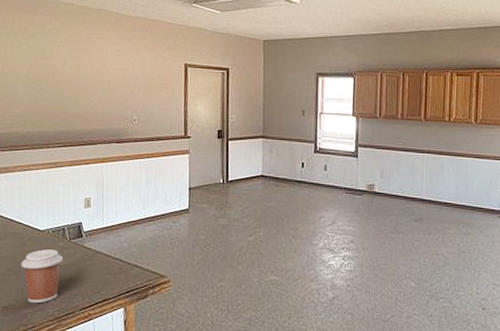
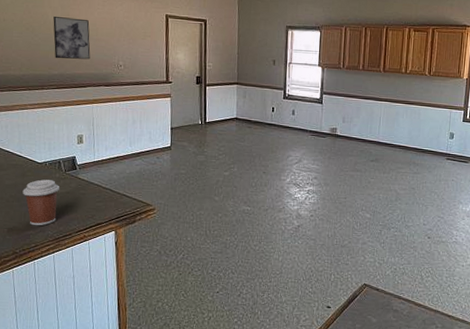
wall art: none [62,67,102,114] -> present [53,16,91,60]

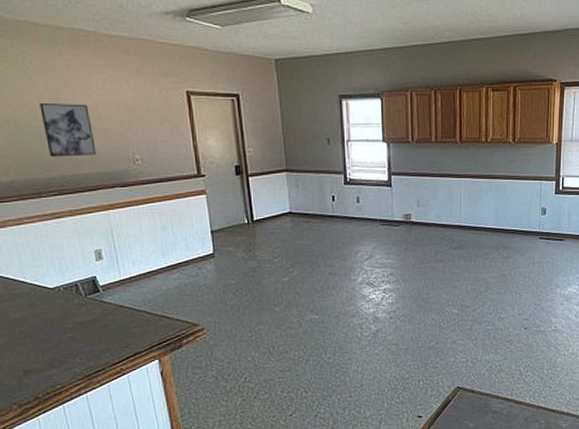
coffee cup: present [22,179,59,226] -> none [34,307,83,364]

